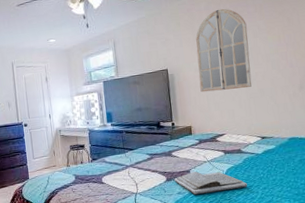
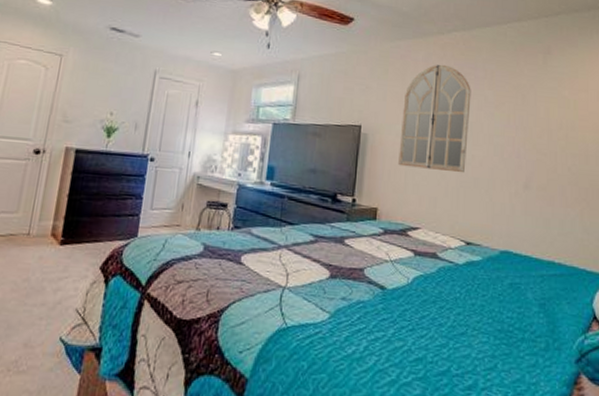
book: present [174,171,247,195] -> none [340,272,437,308]

